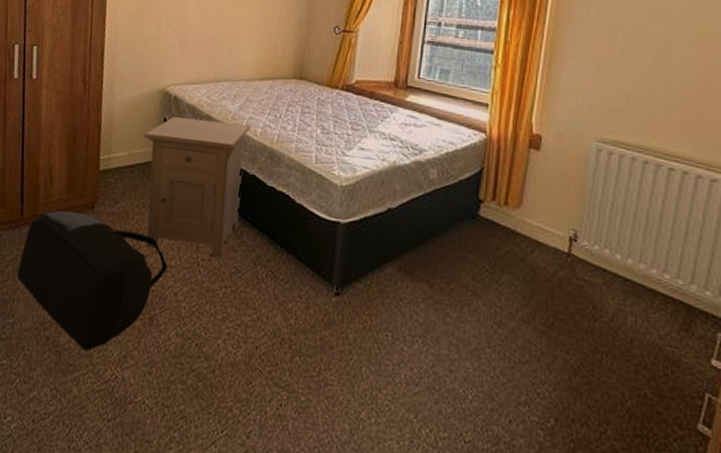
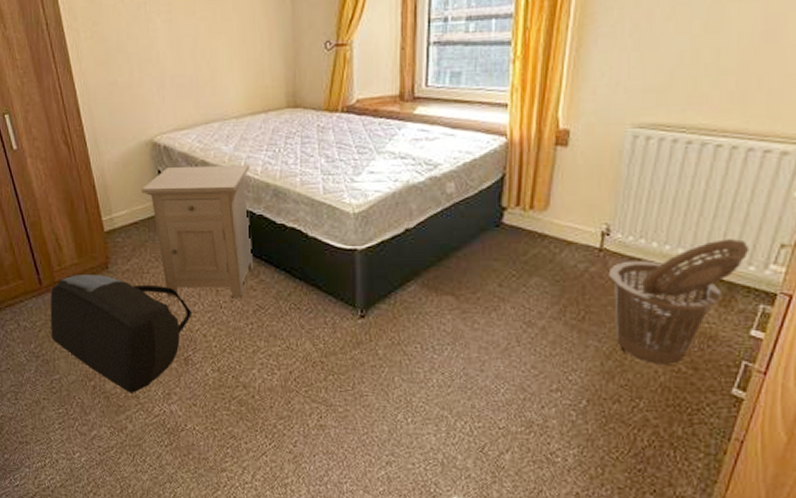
laundry basket: none [577,260,705,388] -> present [609,239,750,364]

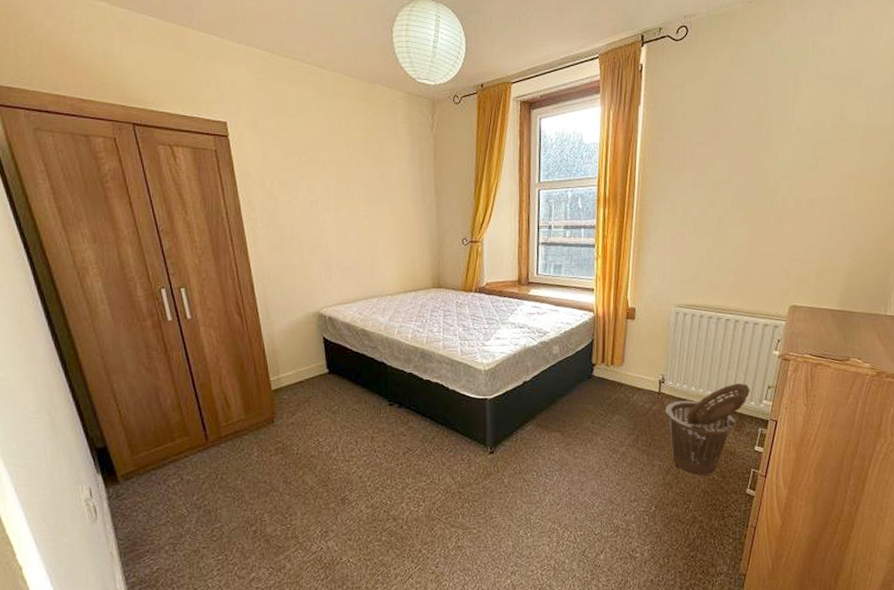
duffel bag: present [50,275,191,394] -> none [215,428,349,535]
nightstand: present [140,164,254,299] -> none [307,332,404,445]

